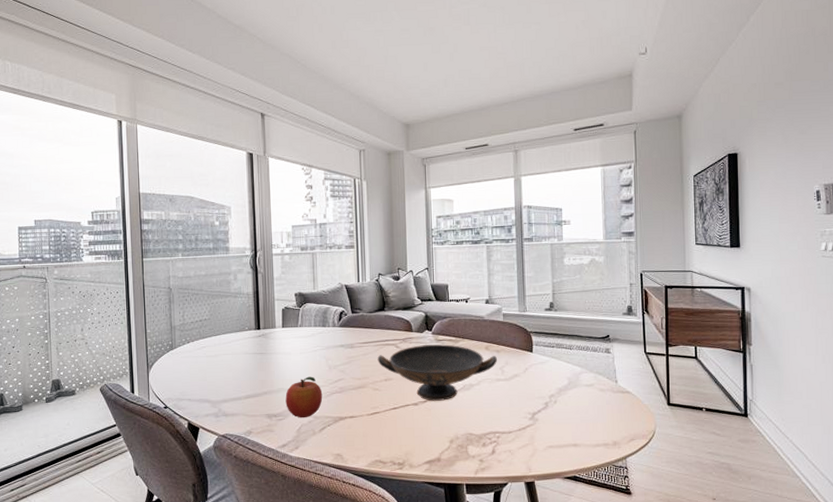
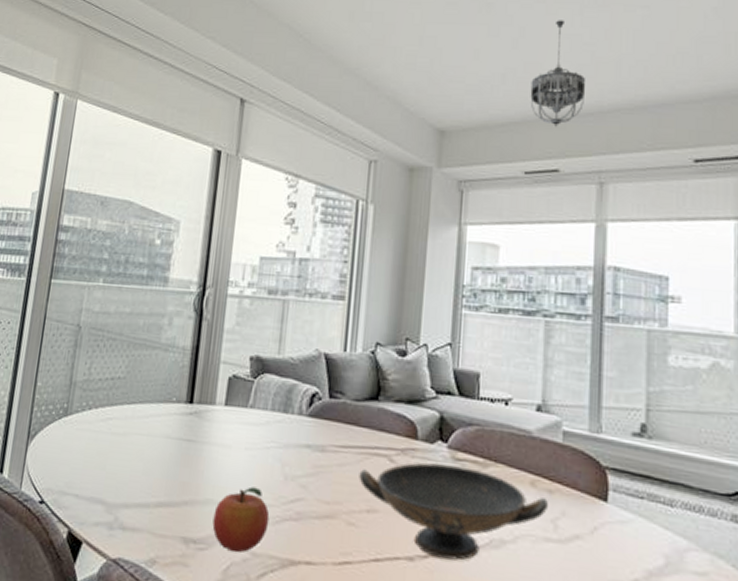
chandelier: none [464,37,502,114] -> present [530,20,586,127]

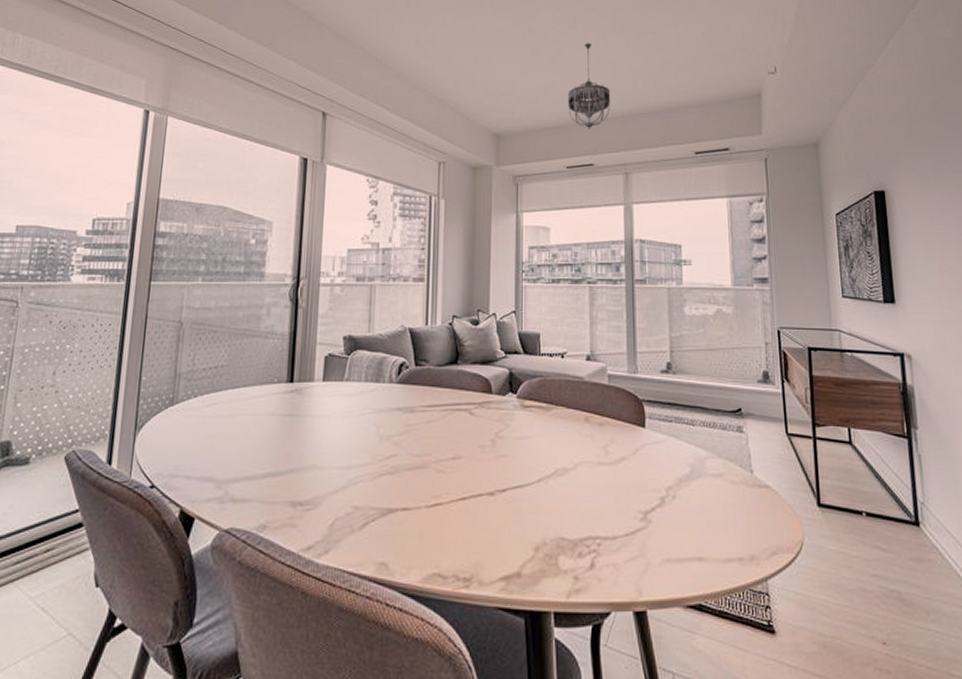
fruit: present [212,486,270,553] -> none [317,449,369,509]
decorative bowl: present [359,462,549,561] -> none [444,412,601,490]

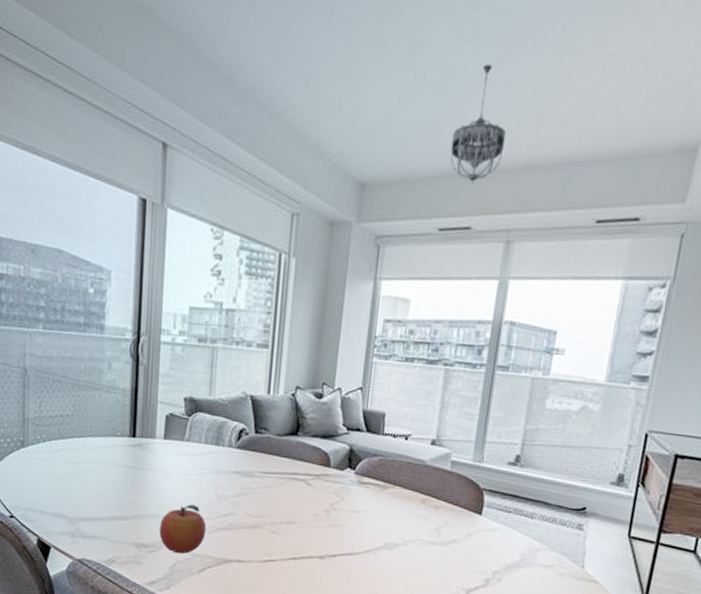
fruit: none [317,449,369,509] -> present [159,504,207,554]

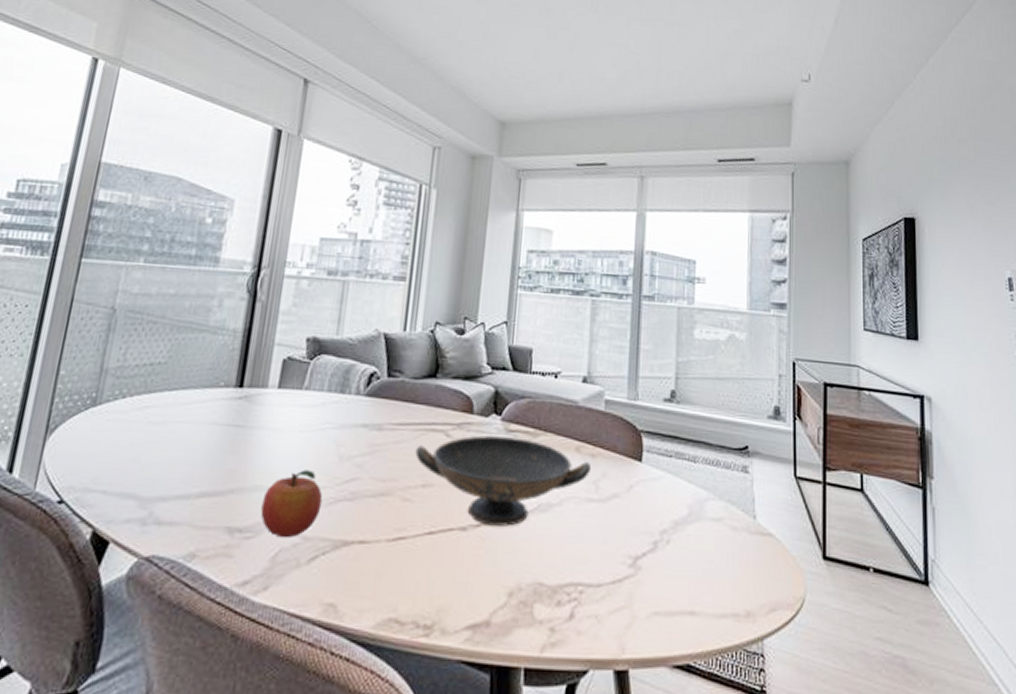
decorative bowl: none [280,485,435,558] -> present [415,435,592,527]
chandelier: present [450,64,507,183] -> none [583,29,631,125]

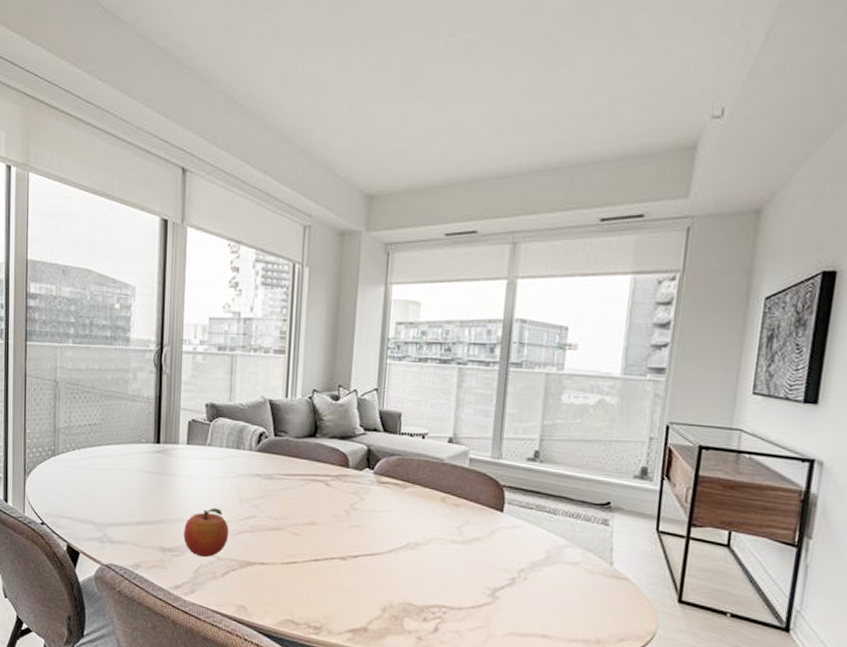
decorative bowl: present [415,435,592,527] -> none [301,485,456,559]

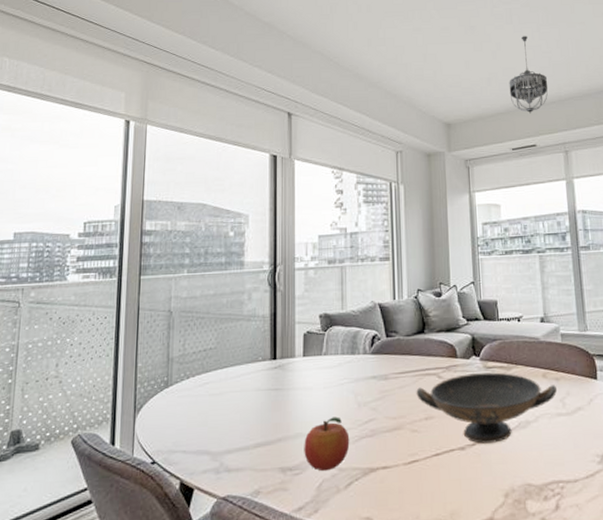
decorative bowl: none [301,485,456,559] -> present [416,372,558,444]
chandelier: none [453,80,507,189] -> present [509,36,548,114]

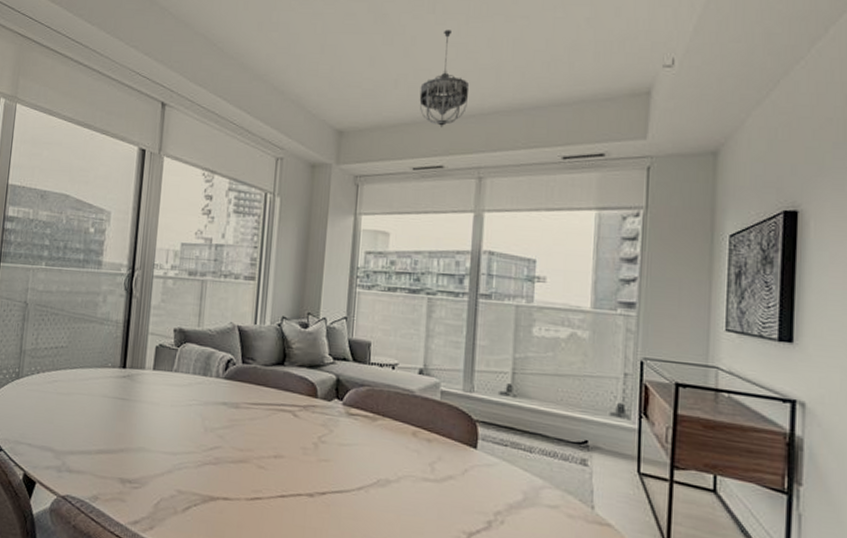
fruit: present [304,416,350,472] -> none [144,437,193,491]
decorative bowl: present [416,372,558,444] -> none [267,417,428,497]

